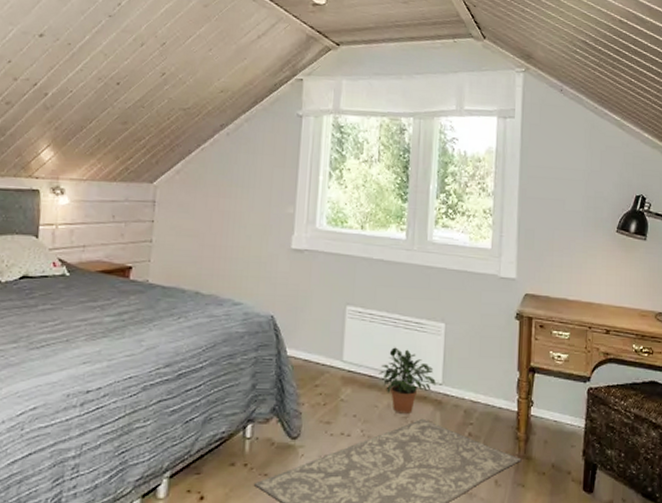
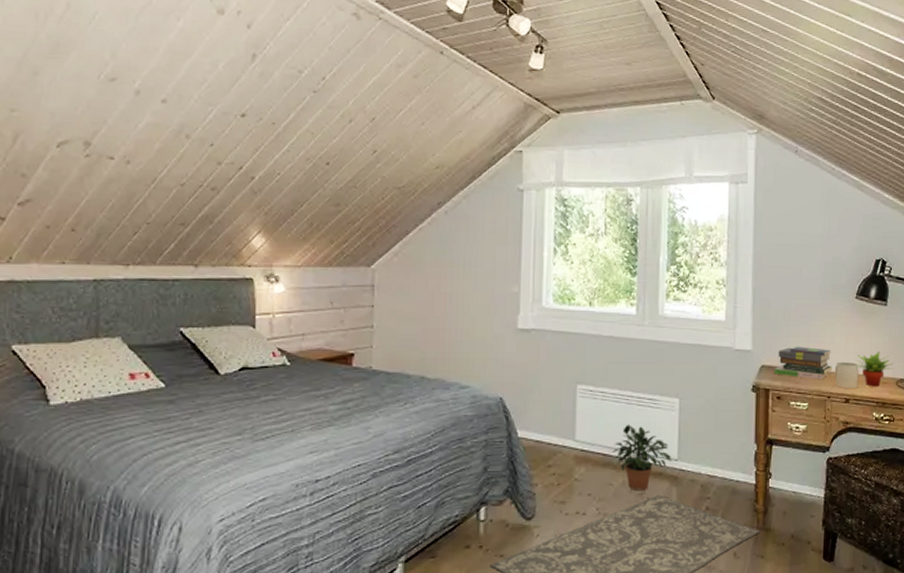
books: none [537,276,593,311] -> present [774,346,832,380]
mug: none [595,293,619,321] -> present [834,361,859,390]
succulent plant: none [617,284,652,319] -> present [857,351,893,387]

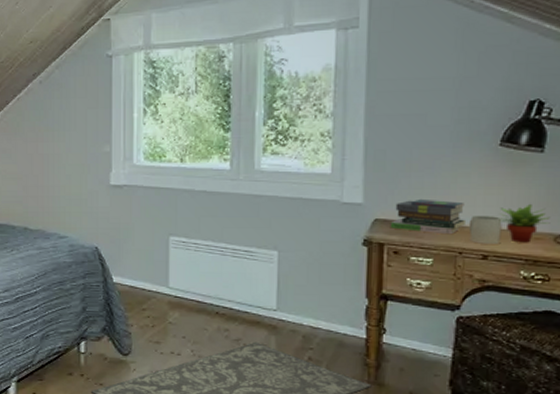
potted plant: present [612,425,671,491] -> none [206,275,269,337]

